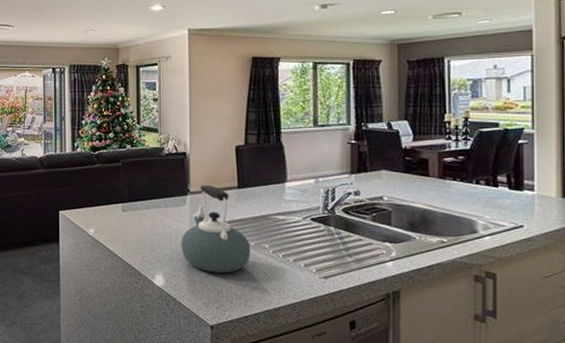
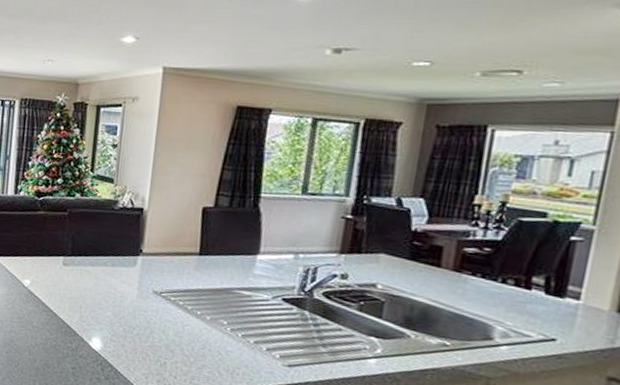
kettle: present [181,185,251,274] -> none [124,246,206,346]

